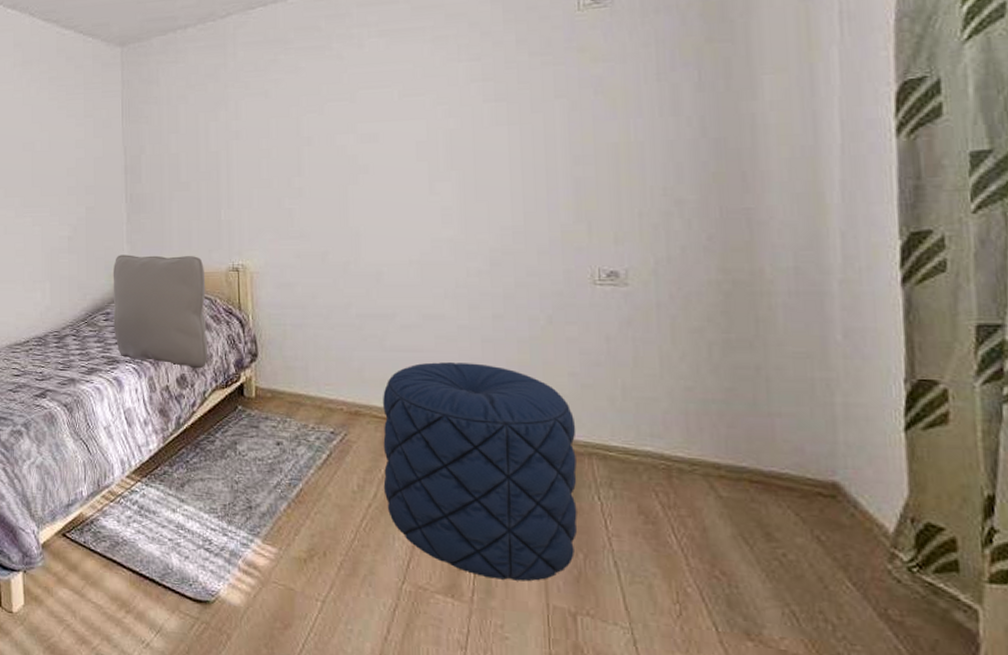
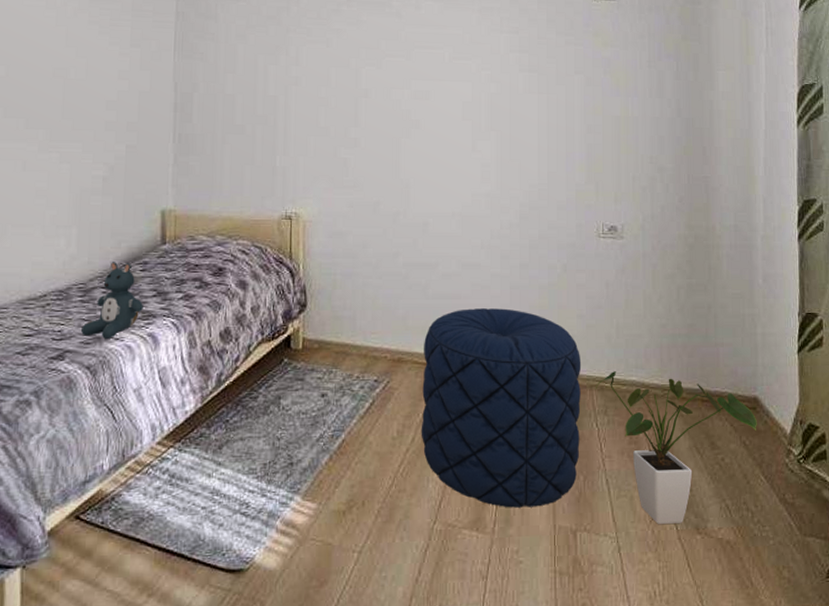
stuffed animal: none [58,312,108,382] -> present [81,262,143,340]
pillow: present [112,255,208,369] -> none [151,199,257,321]
house plant: none [595,439,839,625] -> present [595,371,757,525]

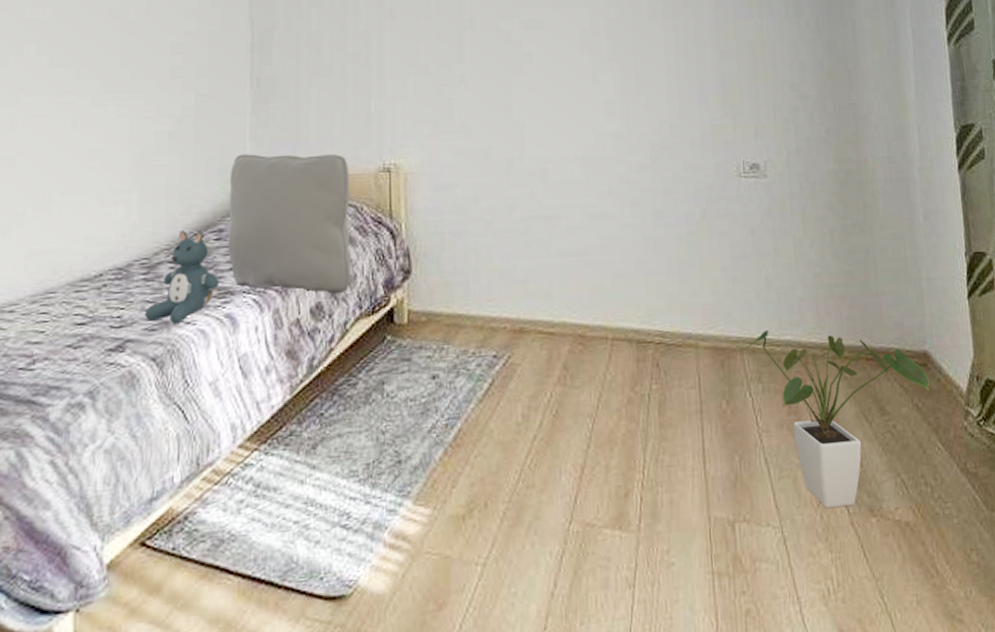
pillow: none [151,199,257,321] -> present [228,154,352,294]
pouf: present [421,308,582,508] -> none [548,263,733,500]

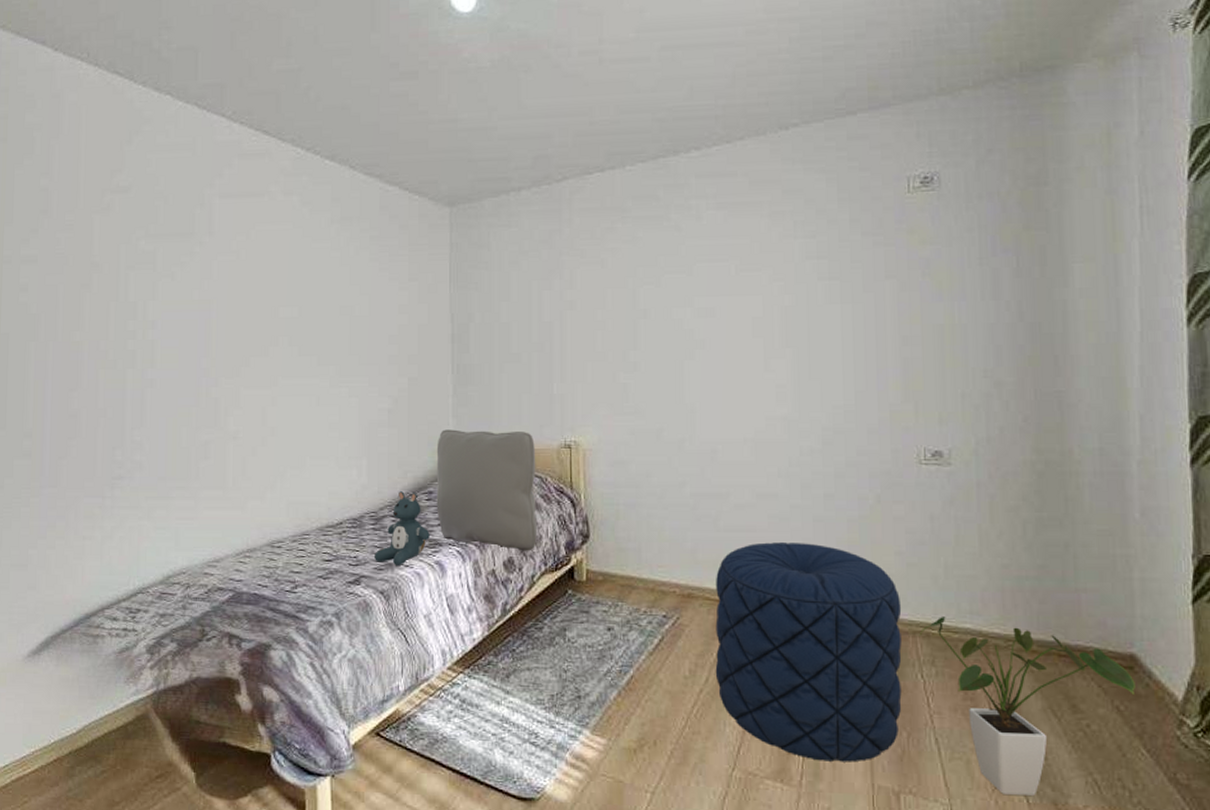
pouf: none [548,263,733,500] -> present [715,542,902,763]

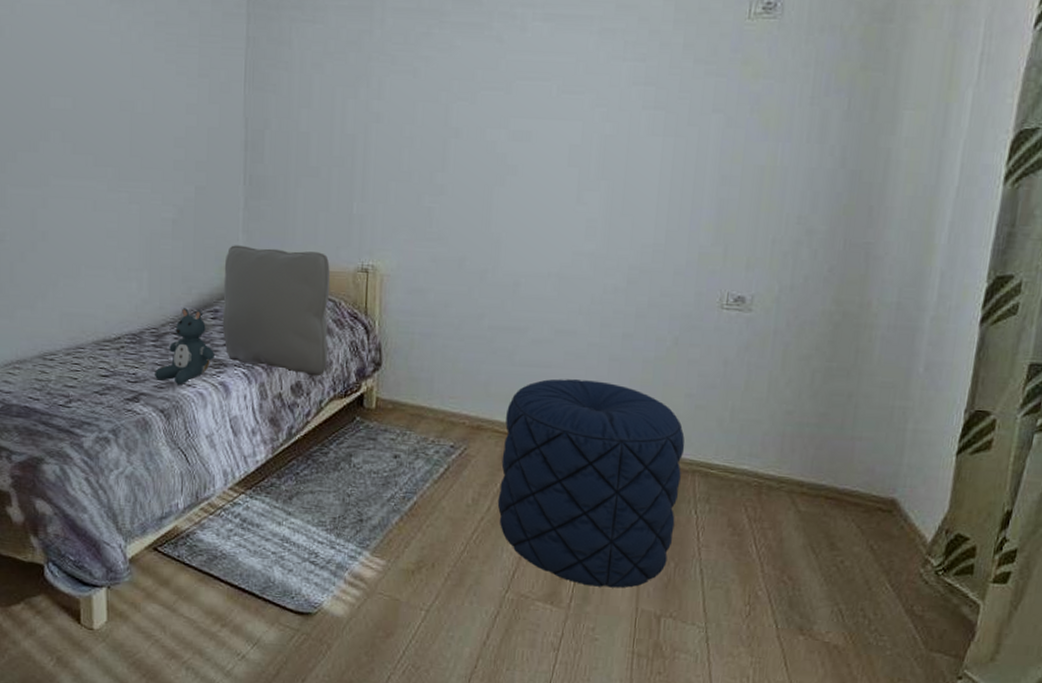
house plant: present [919,617,1135,797] -> none [698,458,892,623]

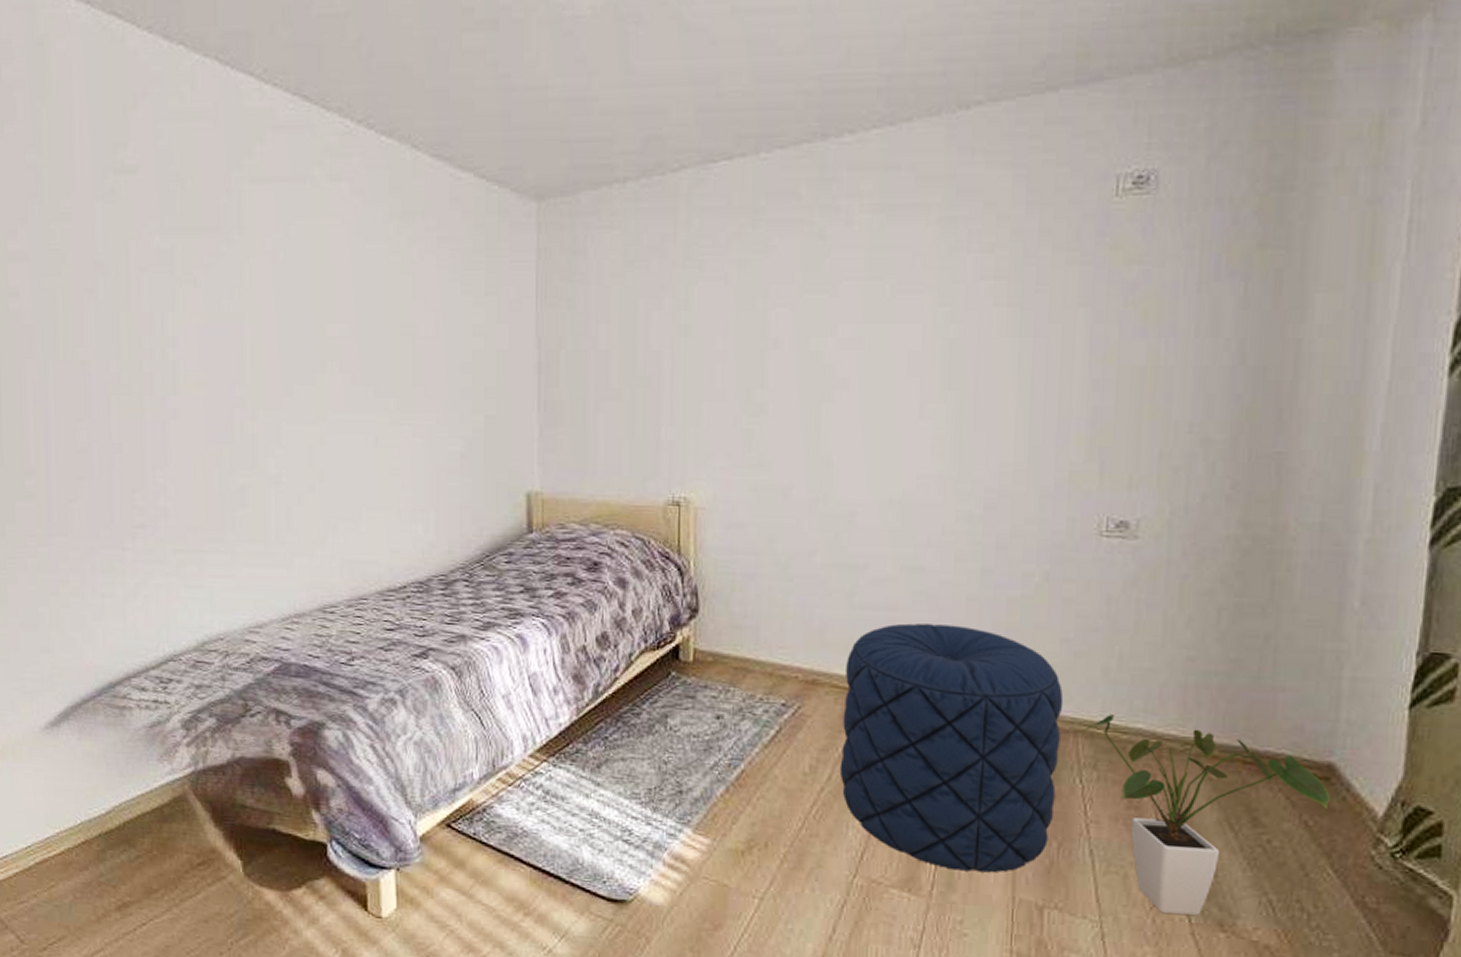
stuffed animal: present [155,308,215,386] -> none [444,551,510,639]
pillow: present [222,245,331,377] -> none [517,479,638,626]
house plant: none [698,458,892,623] -> present [1081,715,1330,917]

